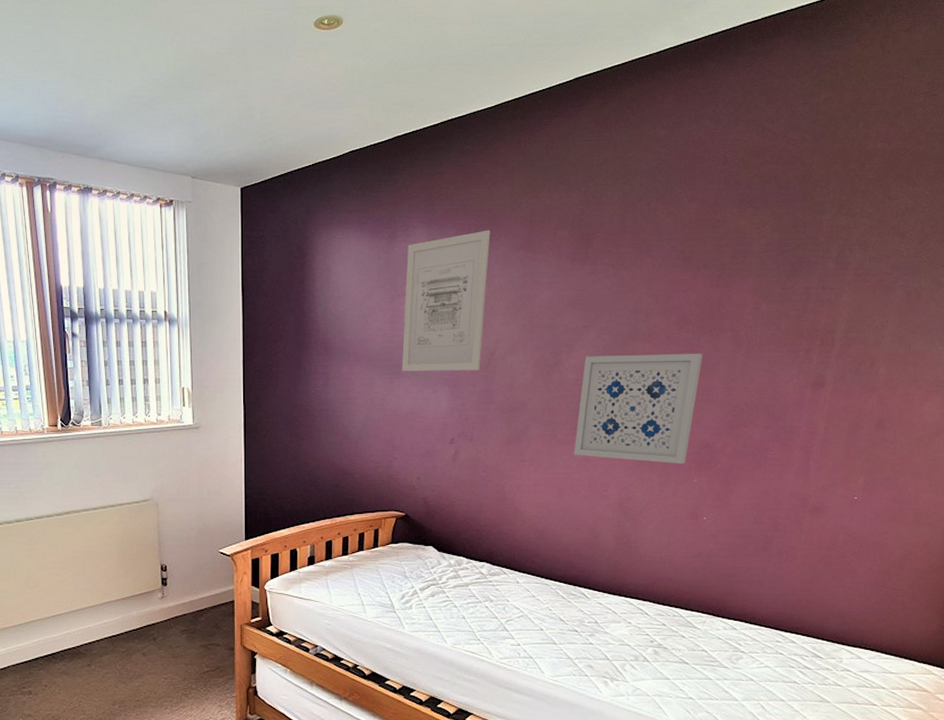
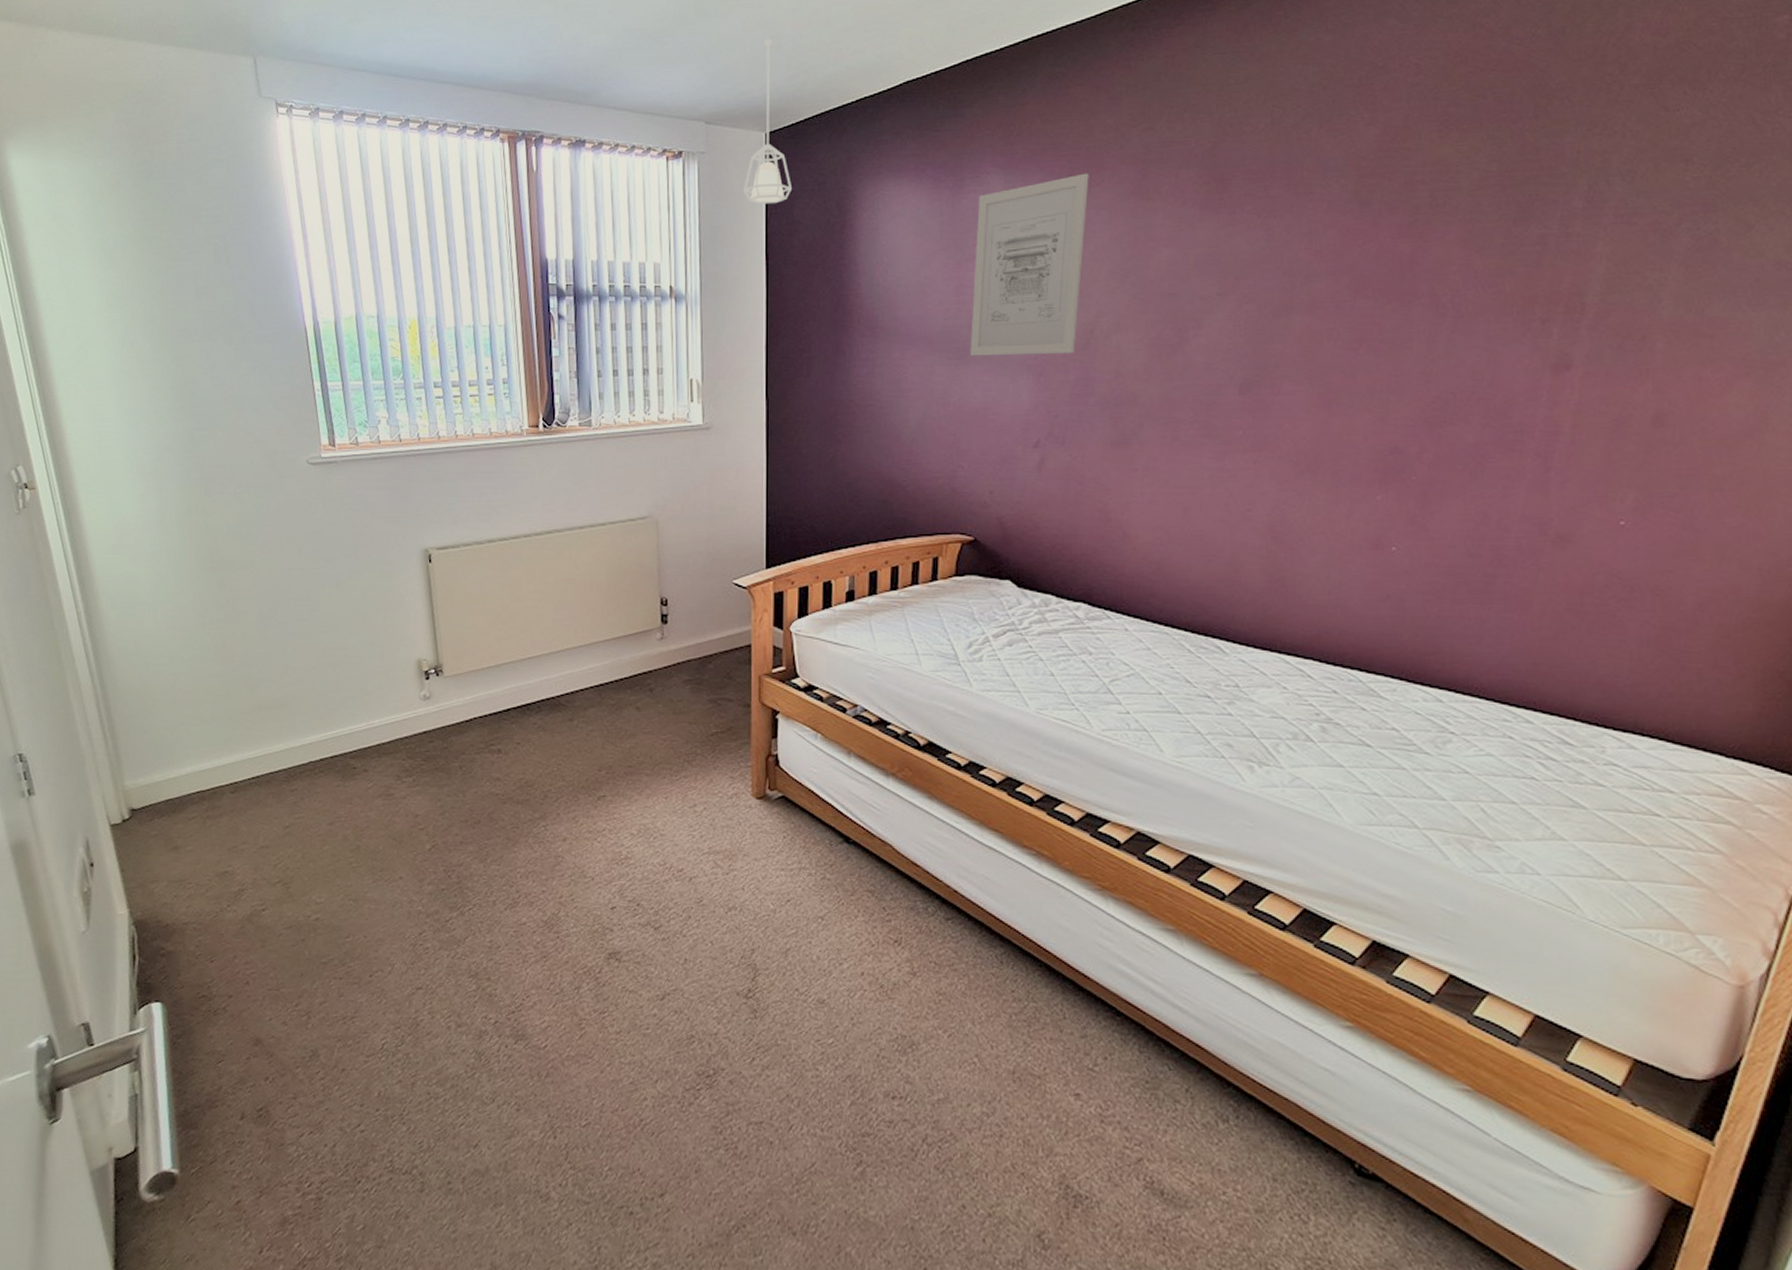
pendant lamp: none [223,110,262,247] -> present [744,38,792,205]
wall art: present [574,353,703,464] -> none [1204,326,1389,475]

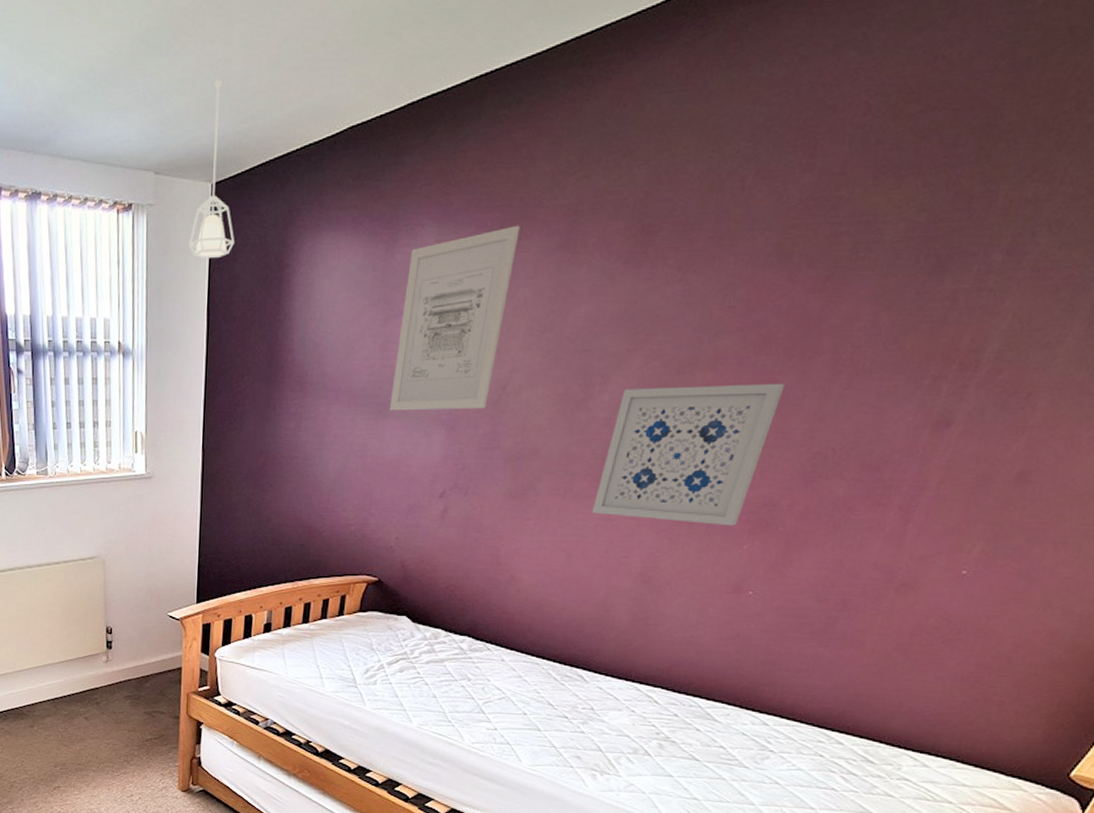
wall art: none [1204,326,1389,475] -> present [592,383,785,525]

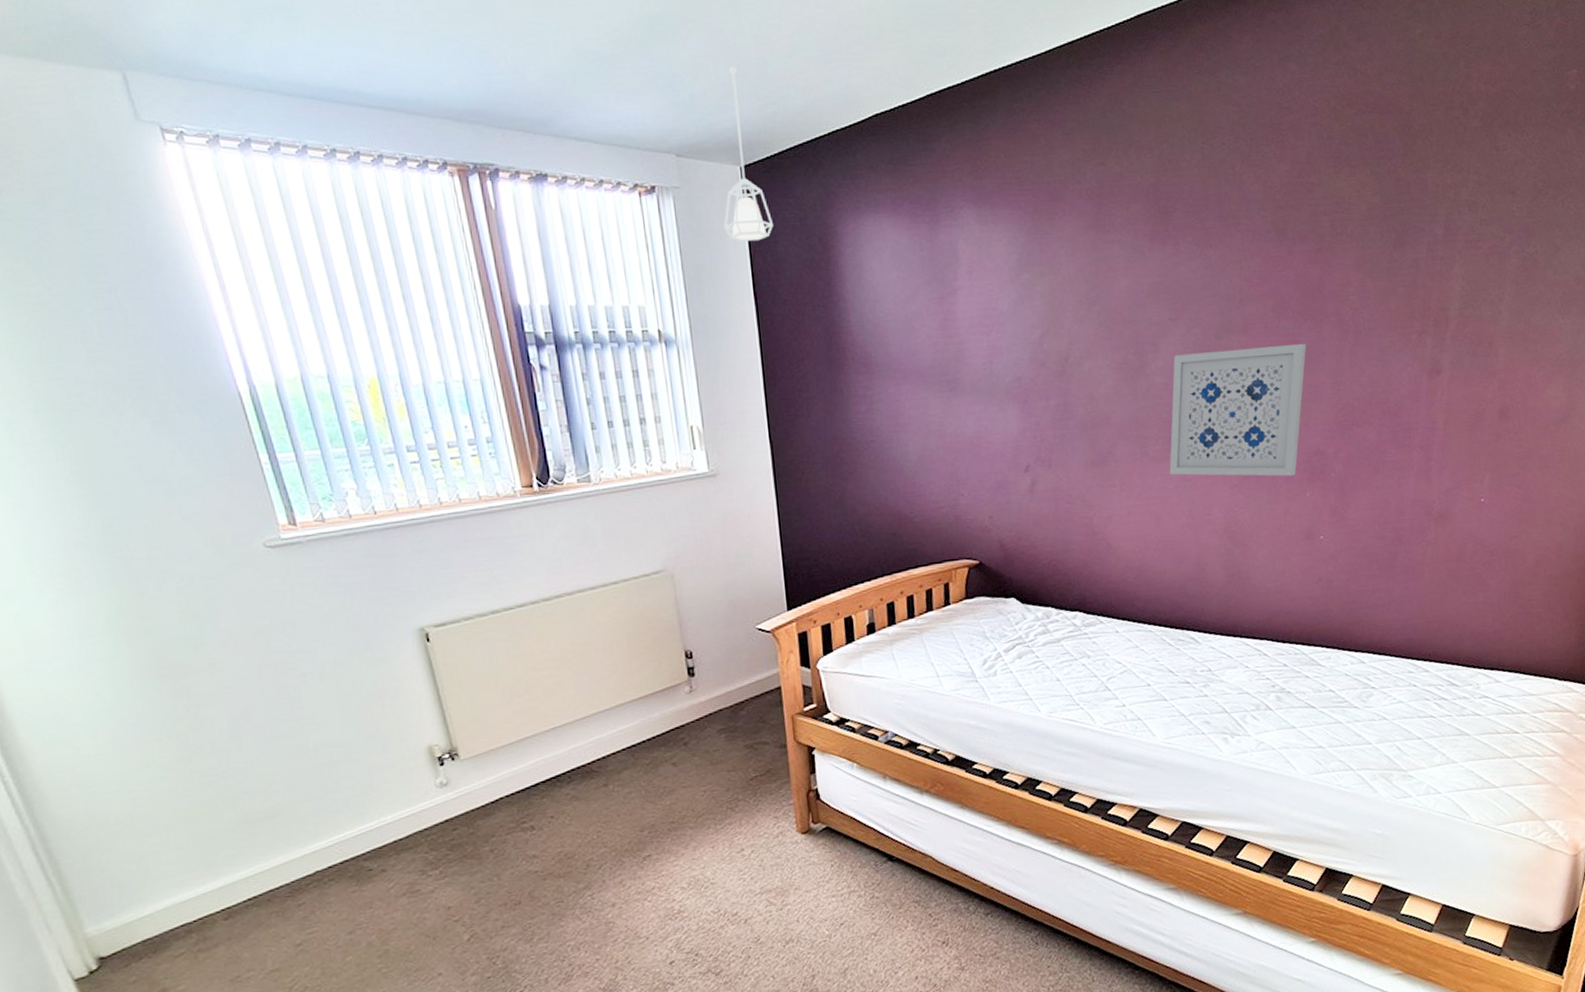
wall art: present [389,225,520,411] -> none [954,207,1054,388]

